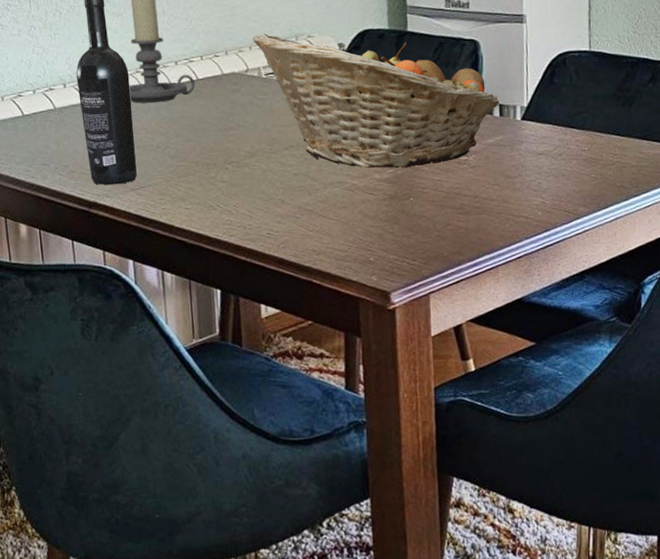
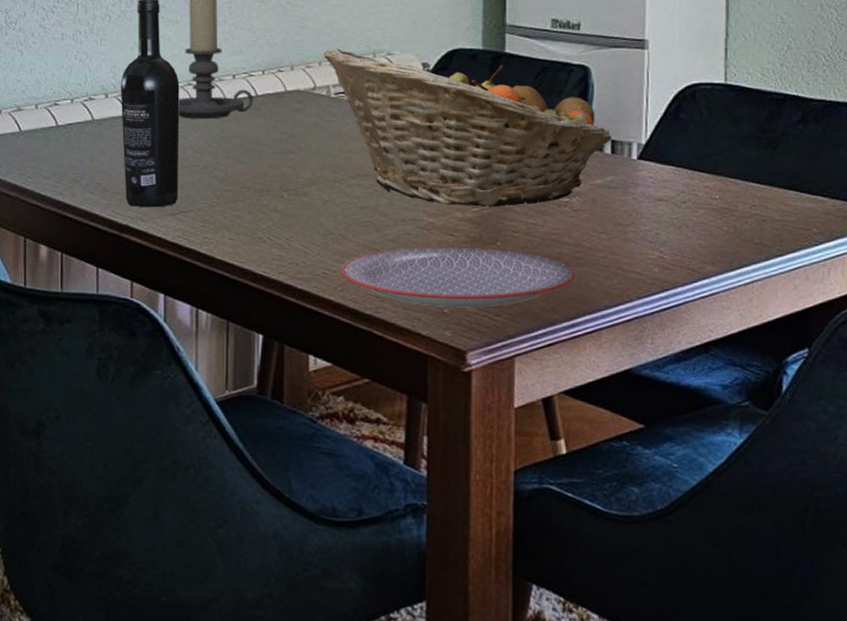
plate: none [282,202,475,256] -> present [341,246,575,308]

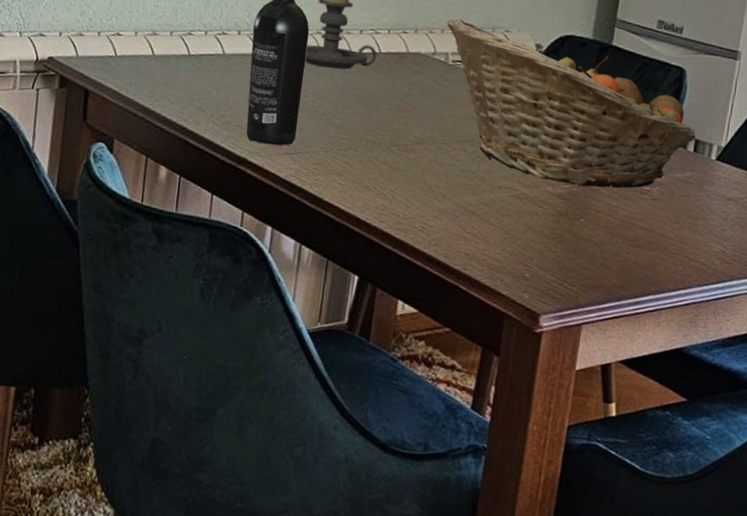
plate: present [341,246,575,308] -> none [437,212,646,277]

